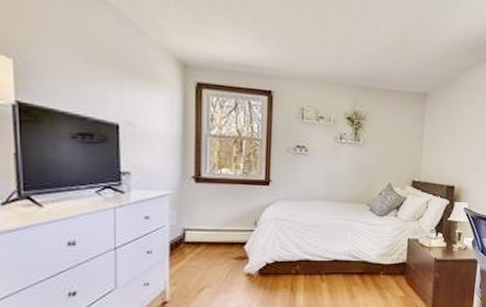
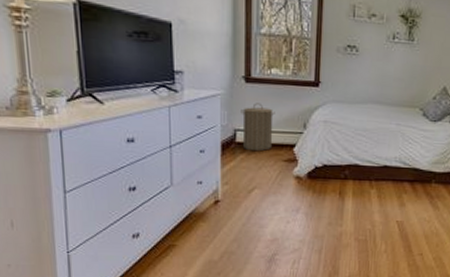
laundry hamper: none [190,202,226,250] -> present [241,103,275,152]

